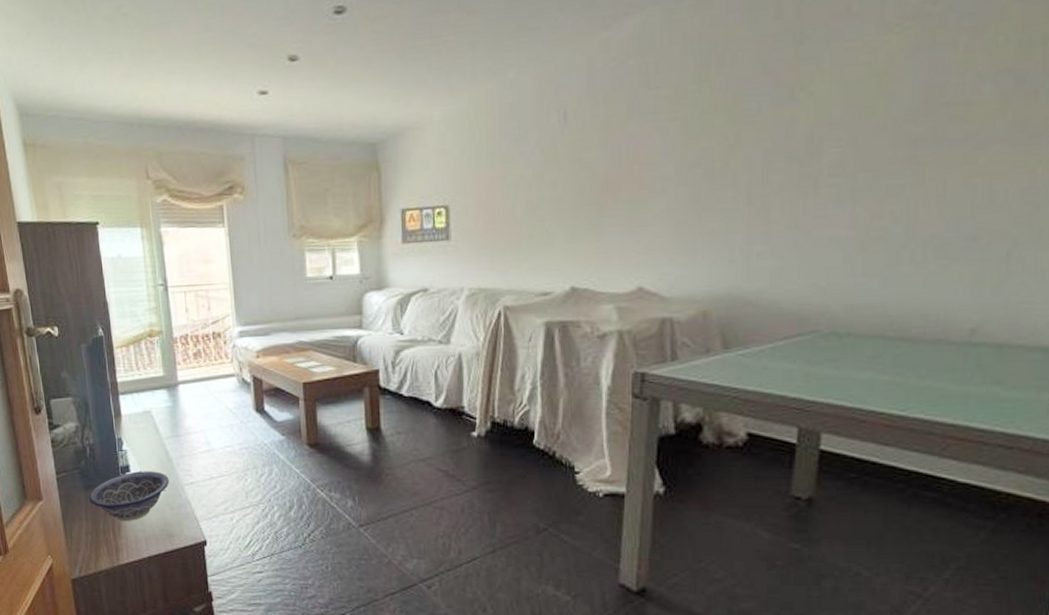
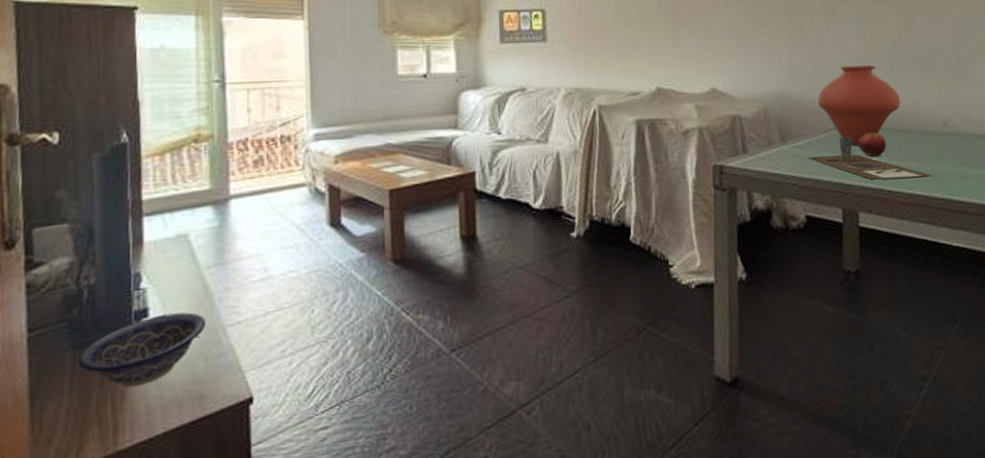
place setting: none [755,345,940,398] -> present [806,137,932,180]
vase: none [780,256,904,357] -> present [818,65,900,147]
fruit: none [832,340,873,370] -> present [858,132,886,157]

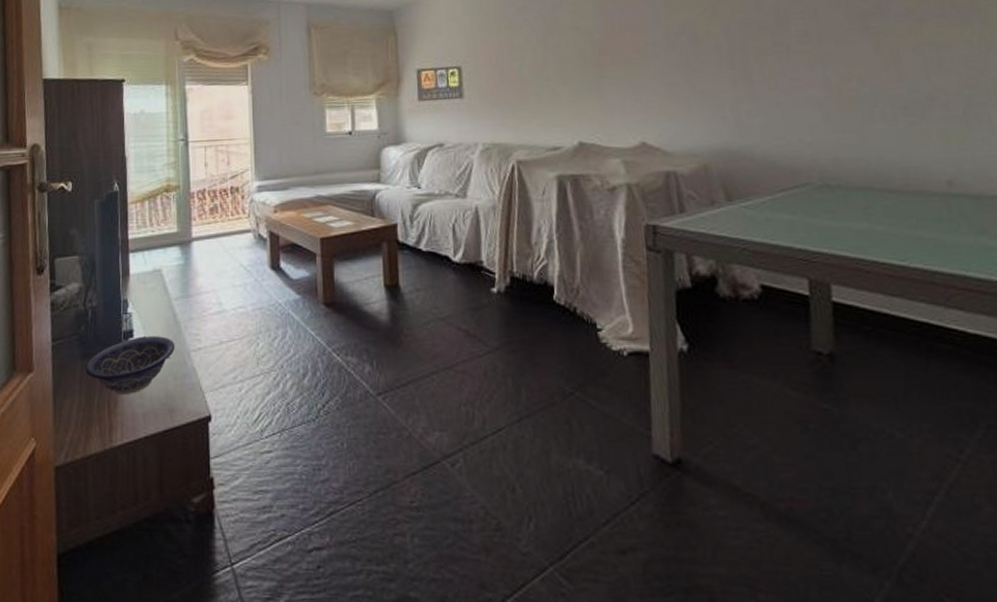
place setting: present [806,137,932,180] -> none [759,197,934,248]
vase: present [818,65,900,147] -> none [772,114,884,208]
fruit: present [858,132,886,157] -> none [827,192,866,221]

